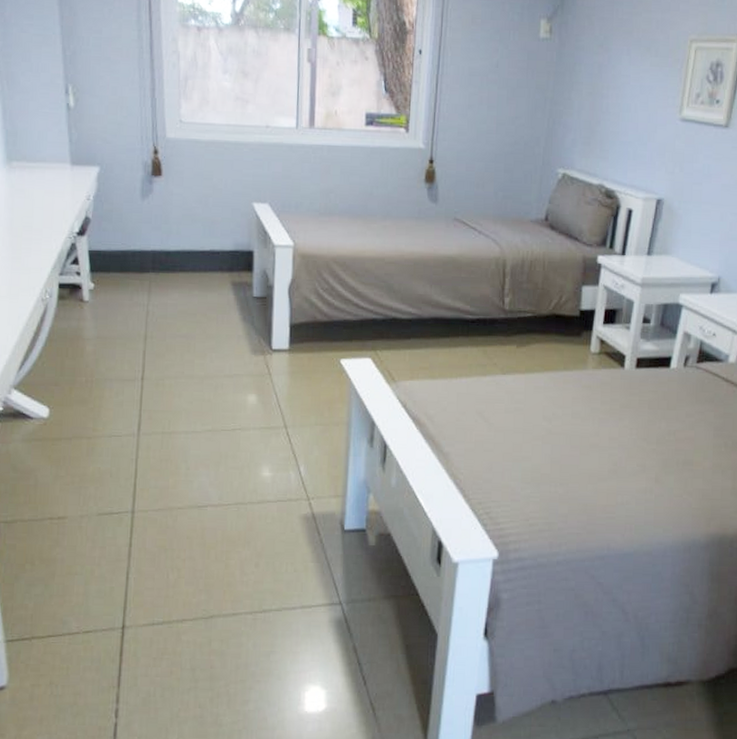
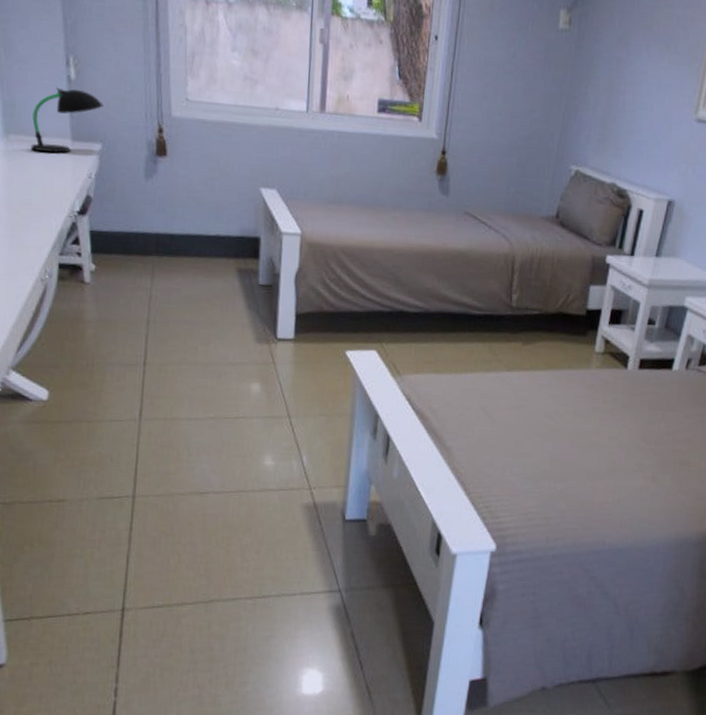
desk lamp: none [32,115,101,178] -> present [31,87,104,154]

